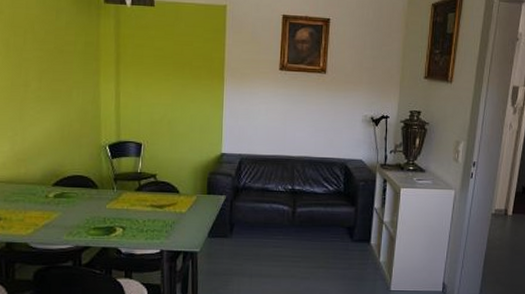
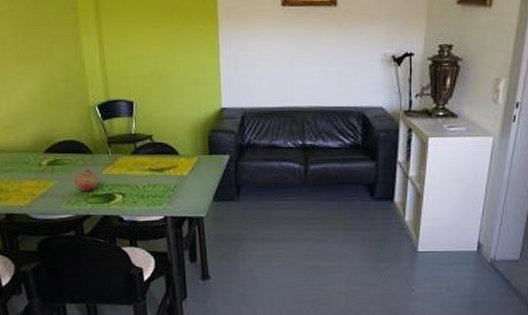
fruit: none [78,203,101,224] -> present [74,169,98,192]

